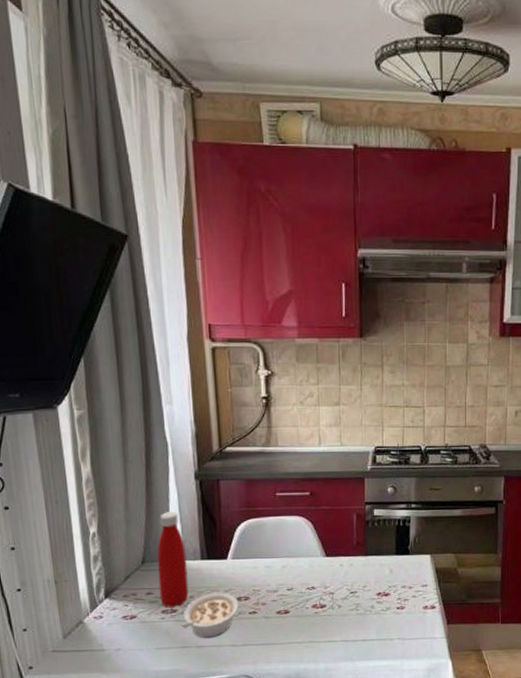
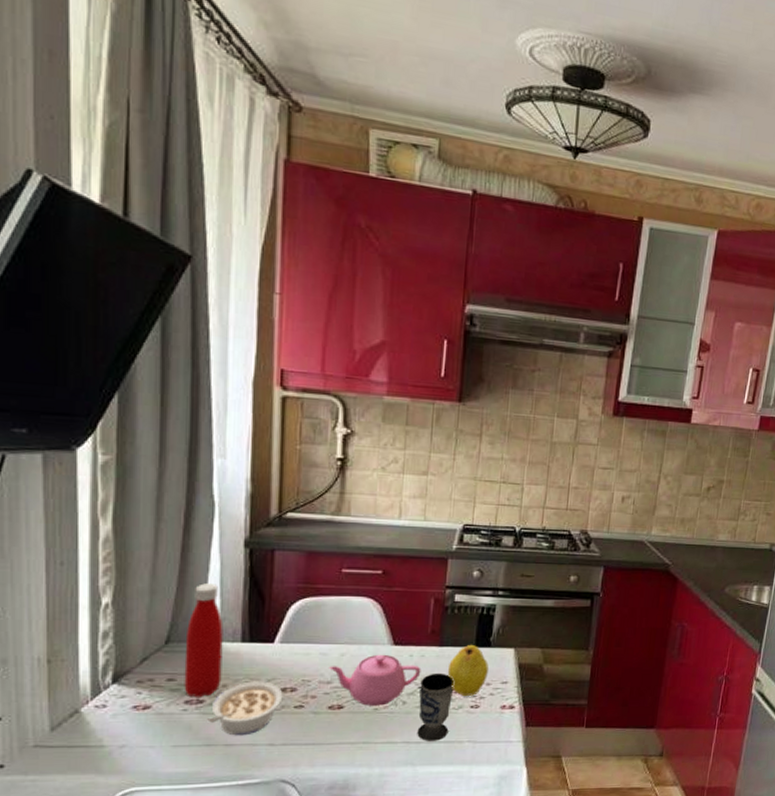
teapot: none [274,565,351,610] -> present [329,654,421,706]
cup: none [351,579,380,639] -> present [417,673,454,741]
fruit: none [373,553,409,599] -> present [447,645,489,696]

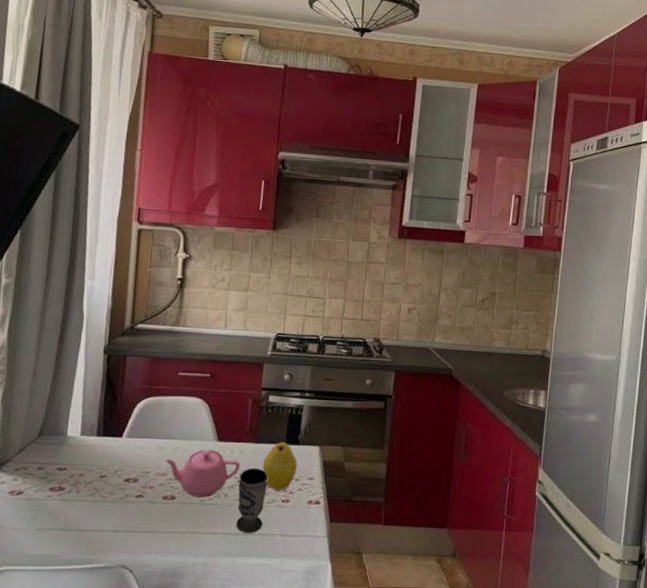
bottle: present [184,583,223,698] -> none [50,384,84,486]
legume: present [207,681,283,736] -> none [66,471,127,522]

